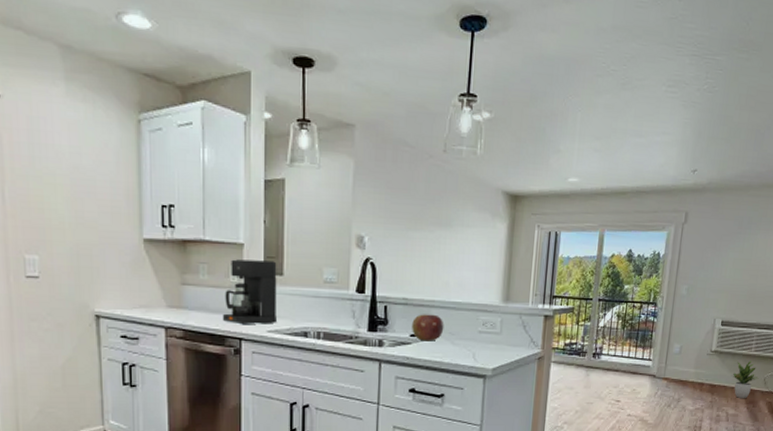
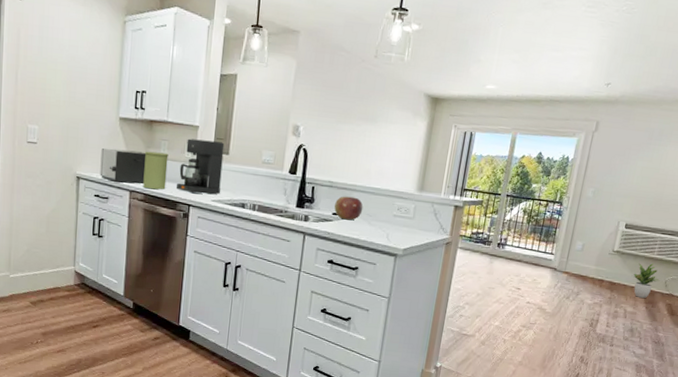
toaster: none [124,277,182,318] -> present [100,148,147,184]
canister: none [179,278,210,324] -> present [143,151,169,190]

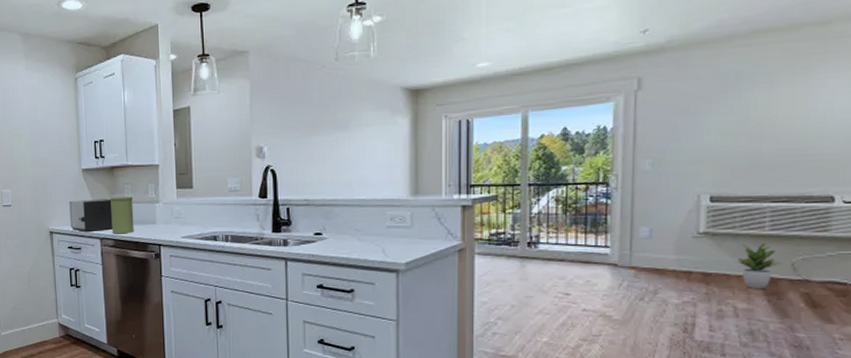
coffee maker: present [176,138,225,194] -> none [144,177,190,233]
fruit: present [334,196,364,220] -> none [315,212,349,239]

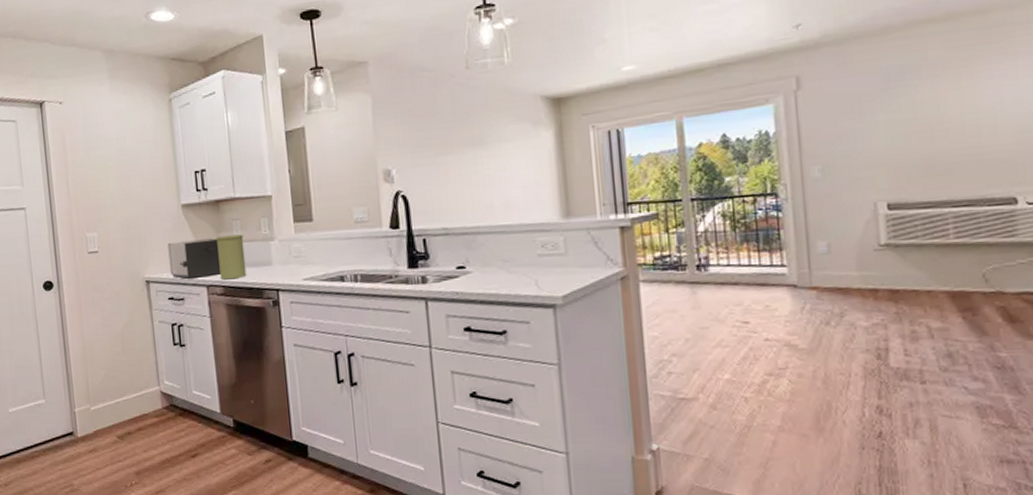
potted plant: present [738,242,783,290] -> none [925,252,973,306]

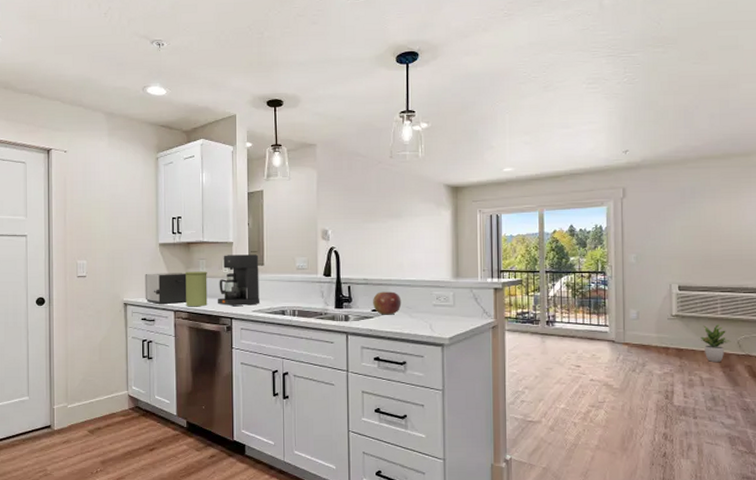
coffee maker: none [258,208,312,276] -> present [217,254,261,307]
fruit: none [457,241,495,273] -> present [373,291,402,315]
potted plant: none [925,252,973,306] -> present [701,324,731,363]

